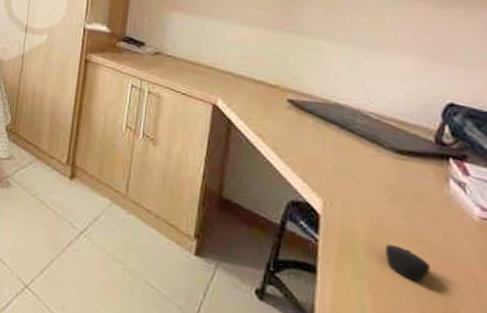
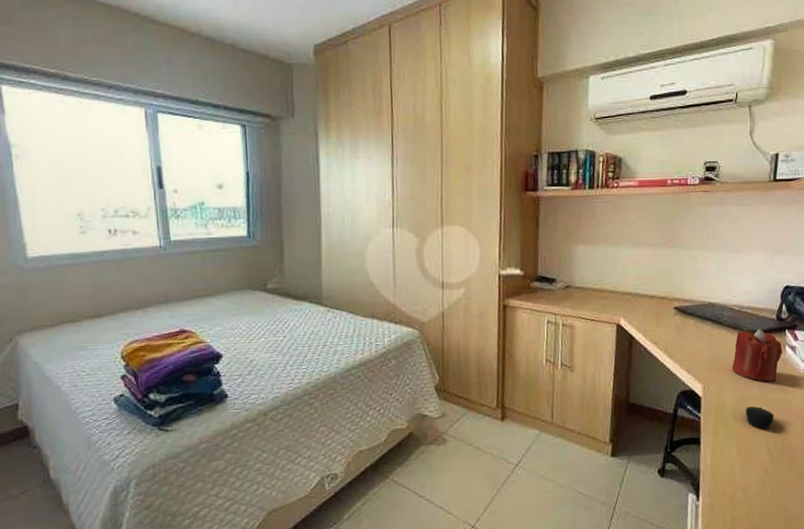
candle: none [366,145,445,222] -> present [732,328,783,382]

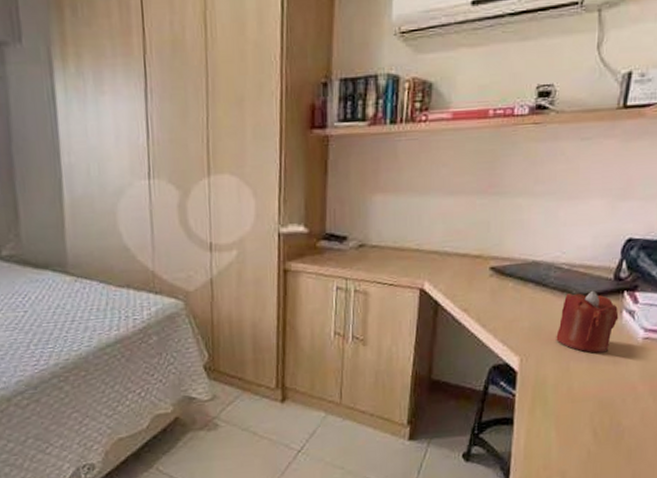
computer mouse: present [745,406,775,430] -> none [569,380,603,407]

